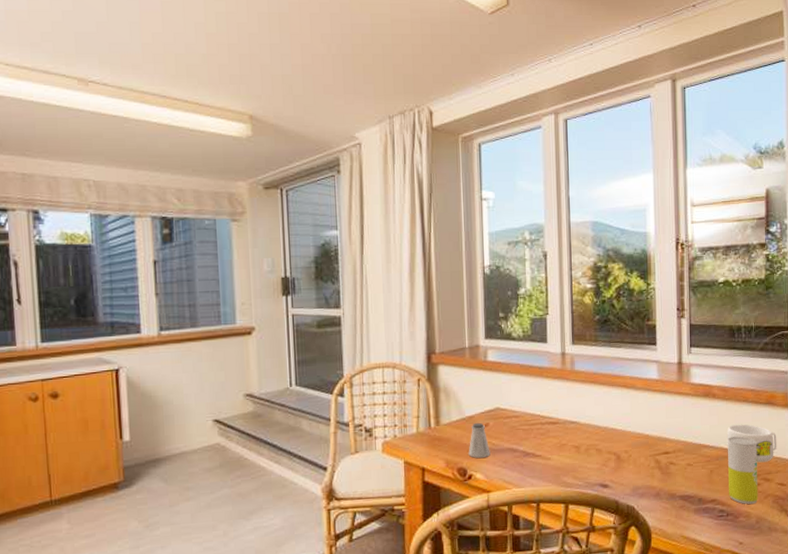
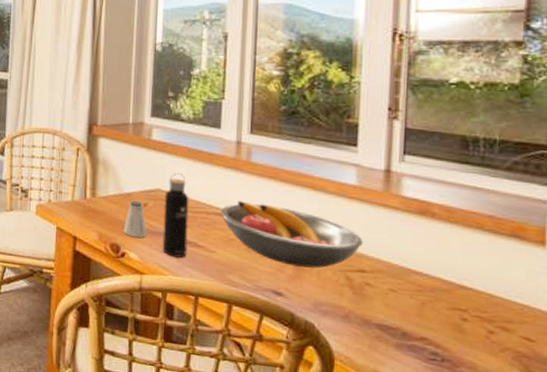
water bottle: none [503,390,527,471] -> present [162,173,189,259]
fruit bowl: none [553,407,666,459] -> present [221,201,363,268]
mug: present [727,424,777,463] -> none [448,253,525,308]
beverage can: present [728,436,758,504] -> none [447,268,494,355]

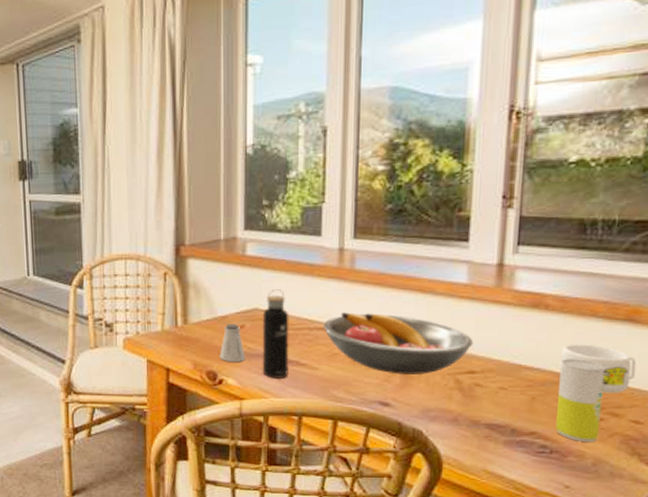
beverage can: none [447,268,494,355] -> present [556,359,605,442]
mug: none [448,253,525,308] -> present [559,344,637,393]

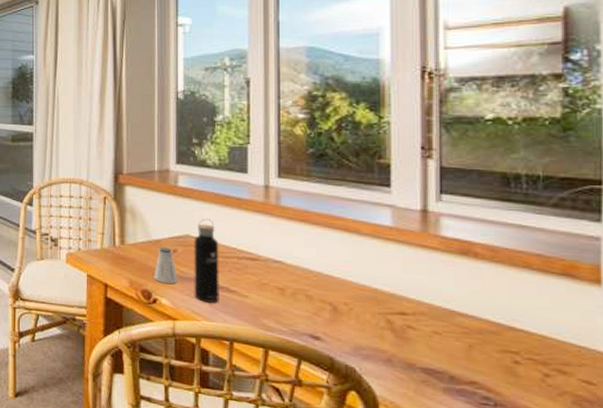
fruit bowl: present [324,312,474,374] -> none [252,245,403,312]
beverage can: present [556,359,605,442] -> none [497,309,548,399]
mug: present [559,344,637,393] -> none [495,294,581,350]

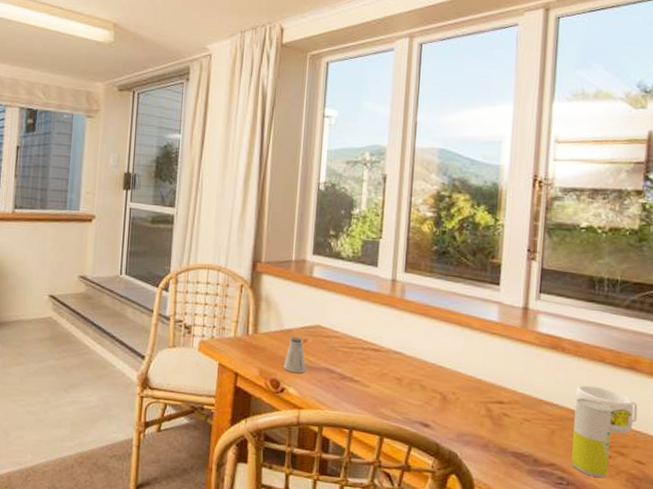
water bottle: present [194,219,219,304] -> none [320,310,347,393]
mug: none [495,294,581,350] -> present [574,385,638,434]
beverage can: none [497,309,548,399] -> present [572,398,613,478]

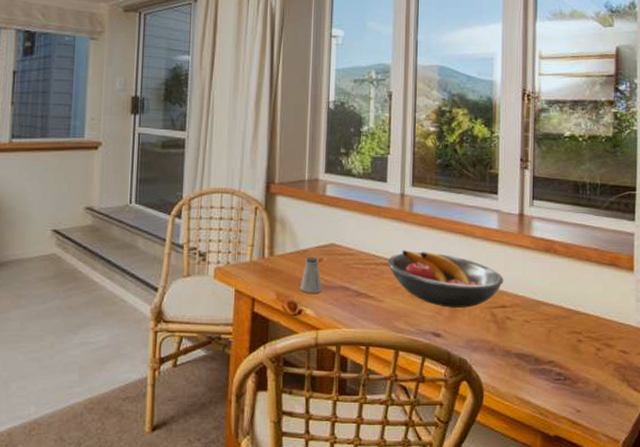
fruit bowl: none [375,337,503,401] -> present [388,250,504,308]
beverage can: present [572,398,613,478] -> none [567,296,599,369]
mug: present [574,385,638,434] -> none [567,284,621,327]

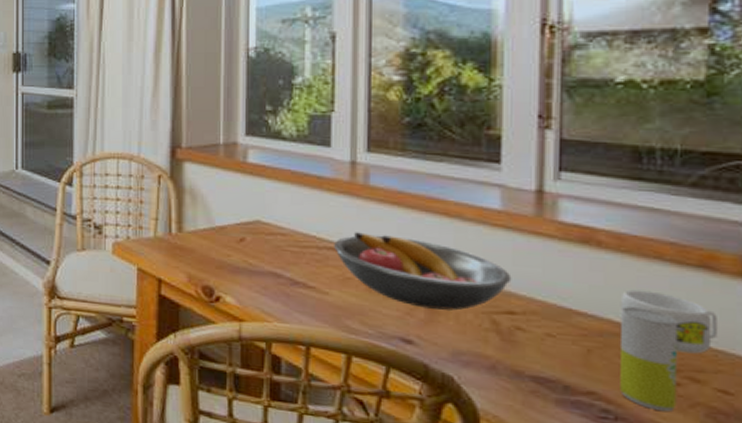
saltshaker: present [300,256,322,294] -> none [217,235,246,279]
mug: none [567,284,621,327] -> present [620,289,719,354]
beverage can: none [567,296,599,369] -> present [620,307,679,411]

